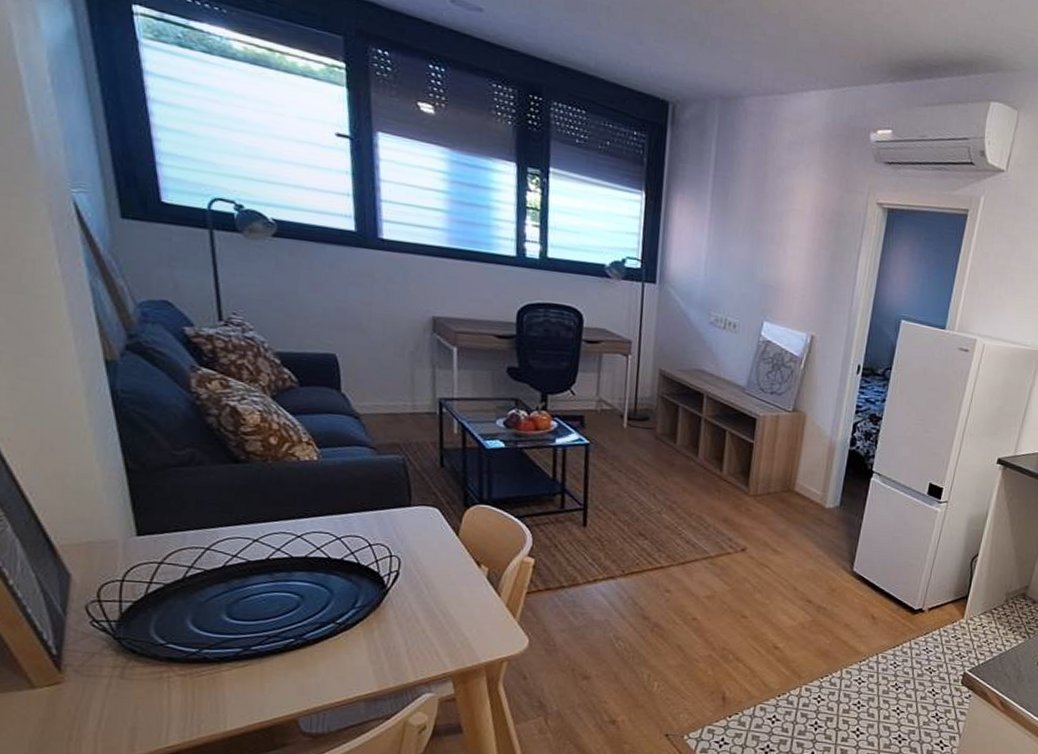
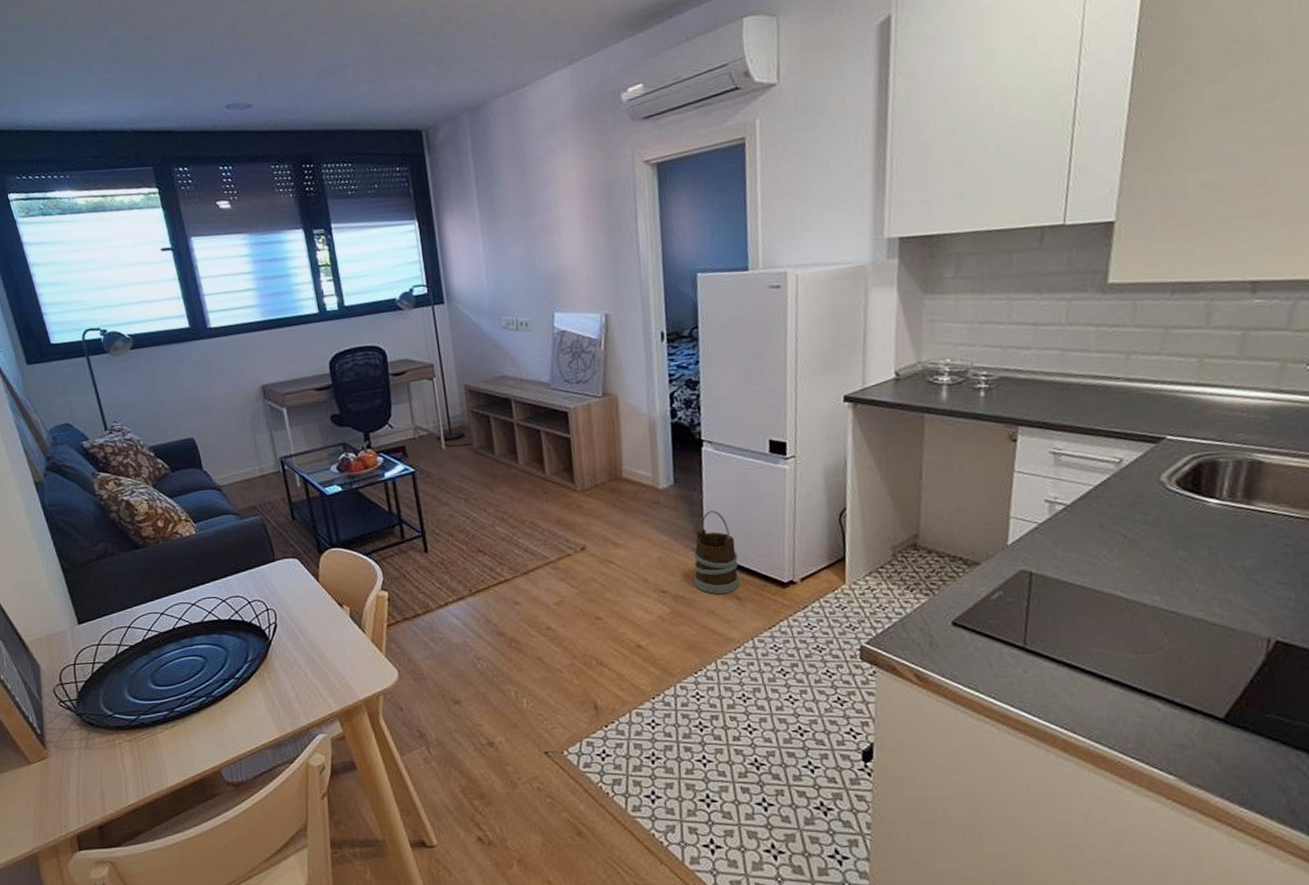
wooden bucket: none [837,536,881,612] -> present [693,510,740,595]

